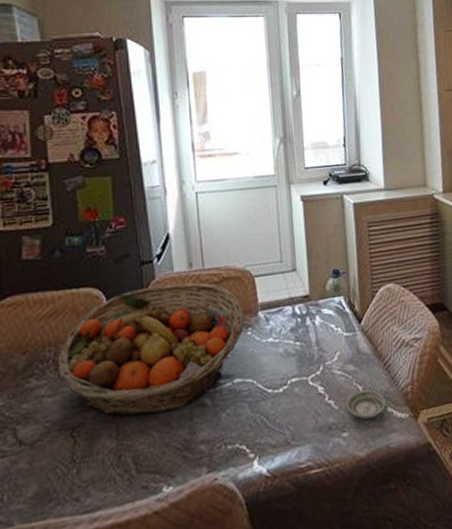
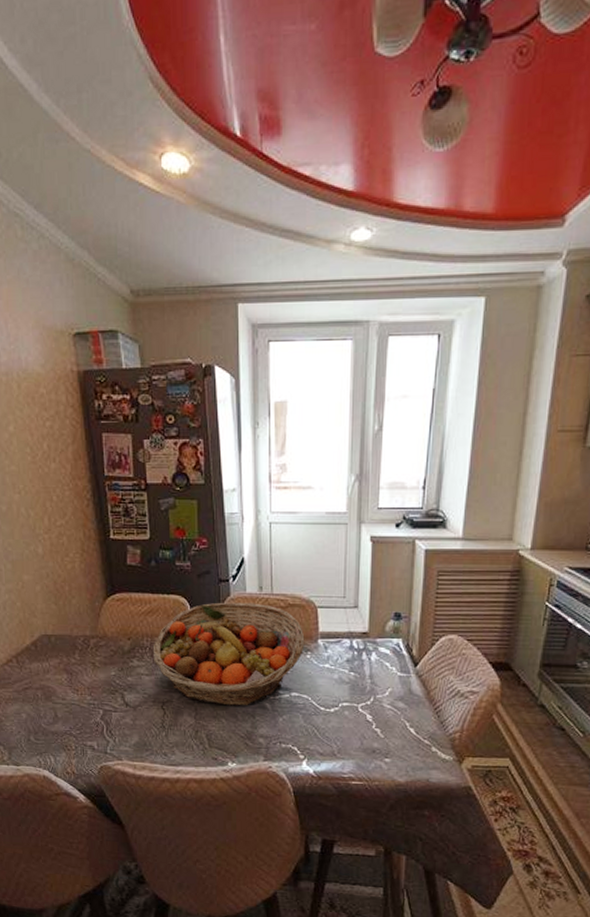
saucer: present [345,389,386,420] -> none [391,726,431,753]

